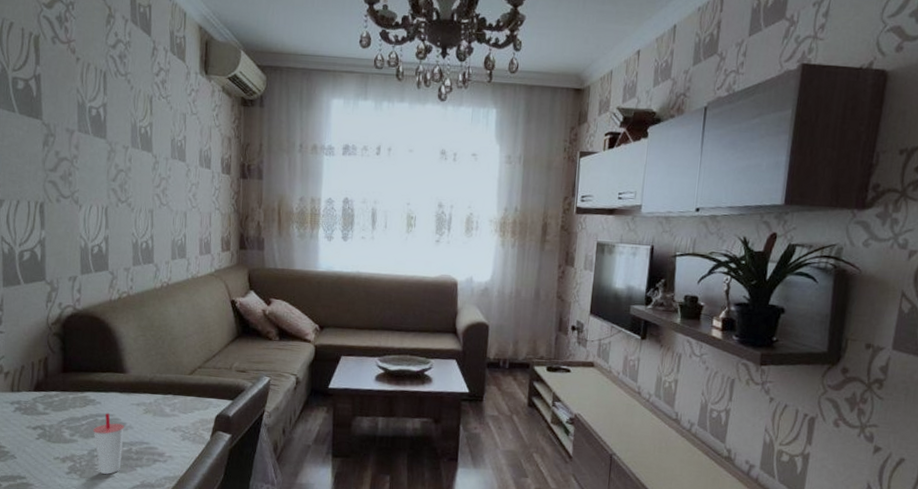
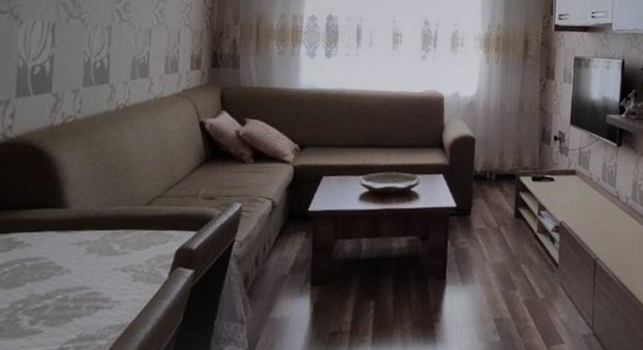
cup: present [93,413,124,474] -> none [18,256,60,330]

